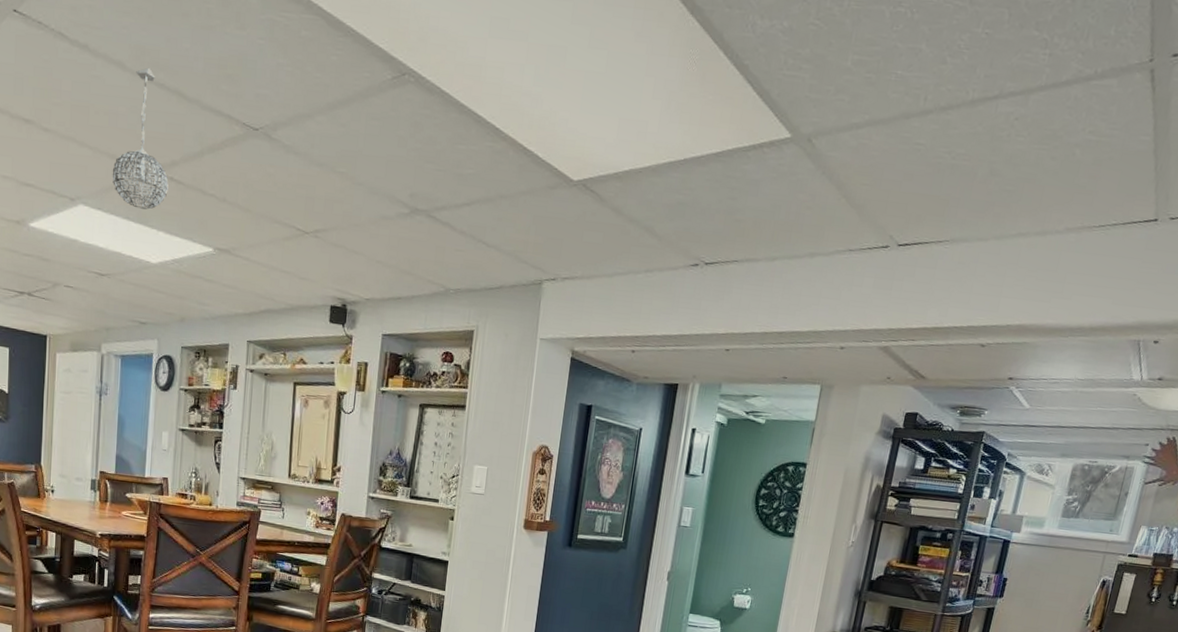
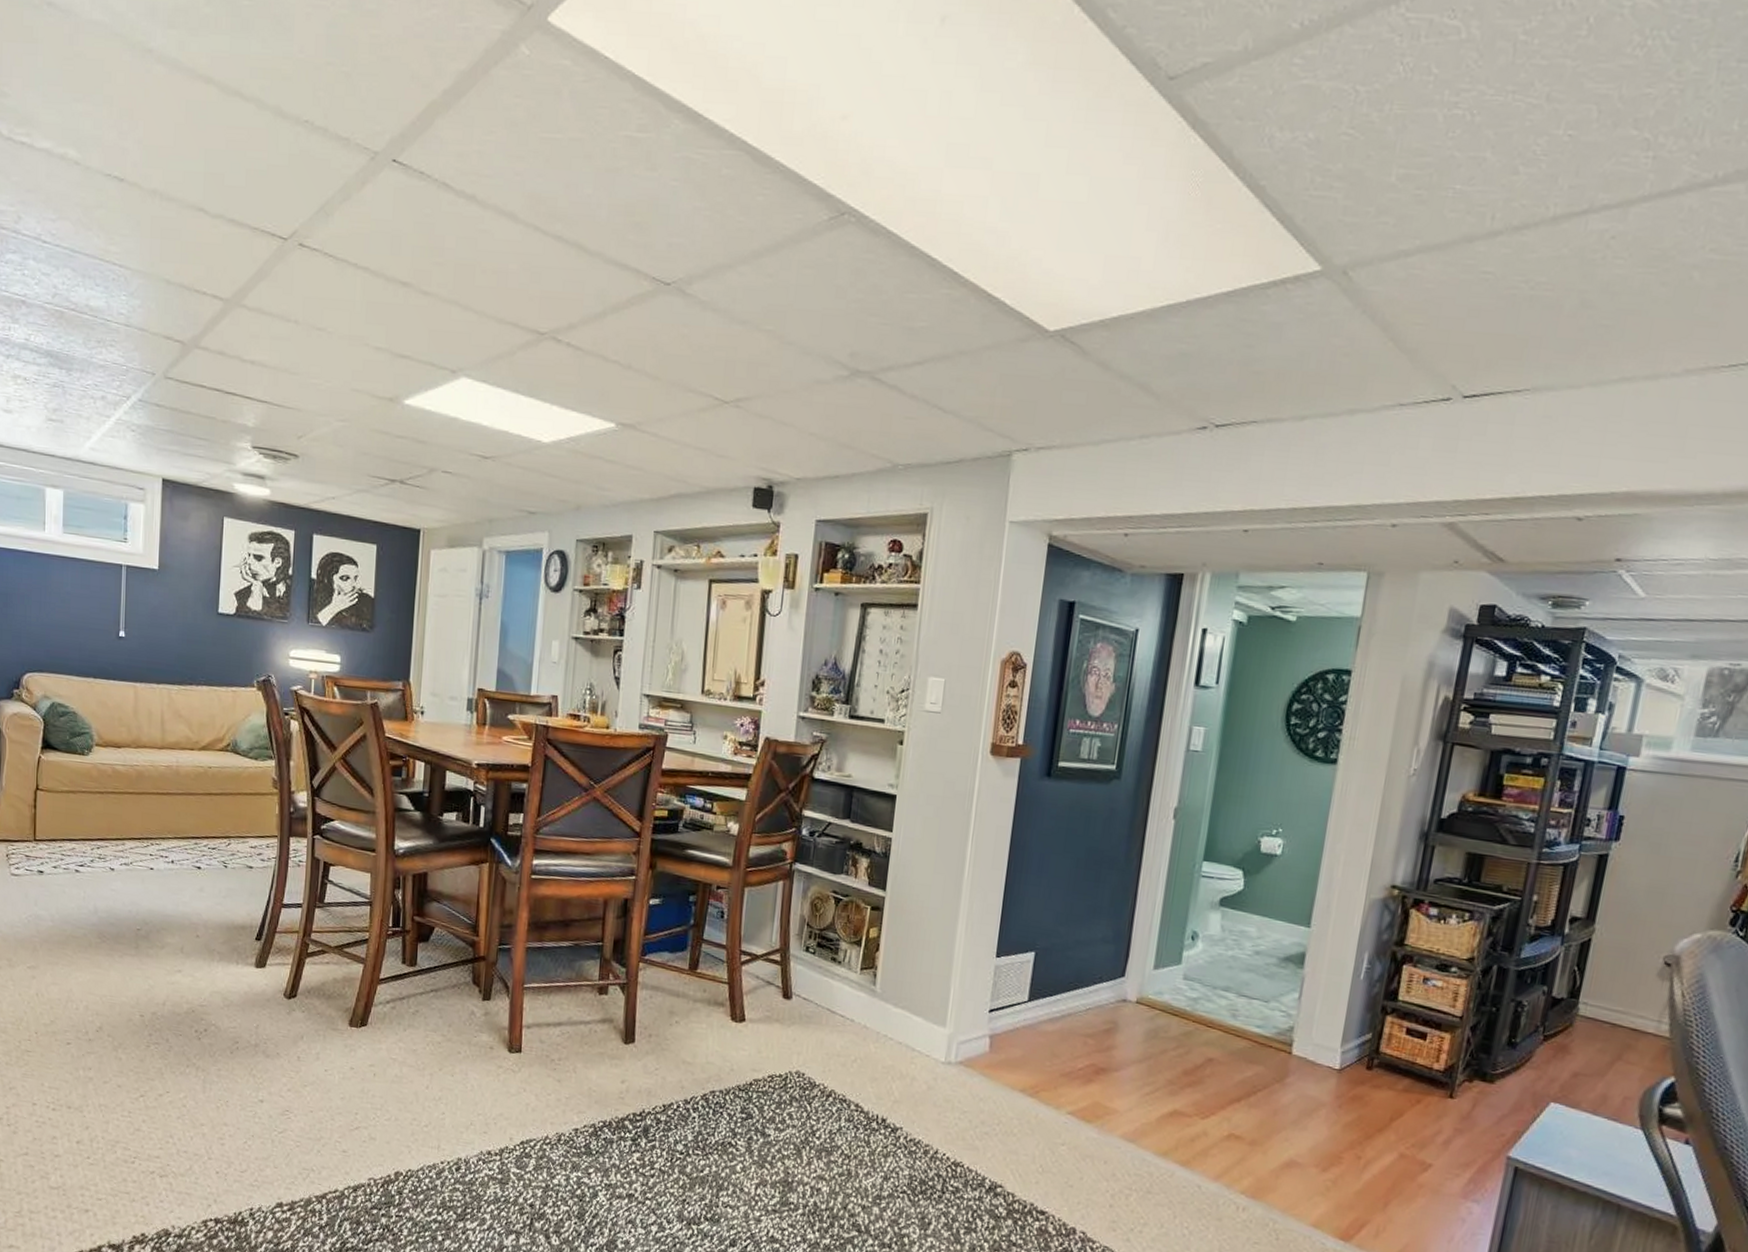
pendant light: present [112,67,169,210] -> none [499,218,565,381]

